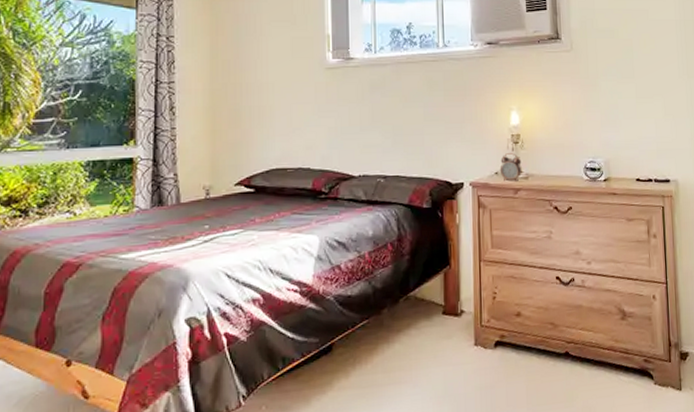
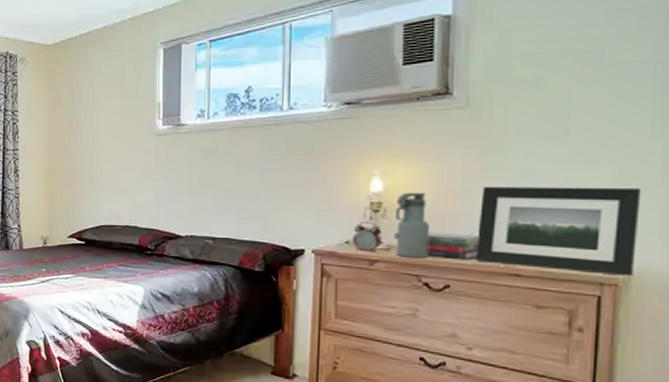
water bottle: none [530,124,555,185] -> present [396,192,429,259]
books: none [530,159,588,184] -> present [394,231,479,260]
picture frame: none [586,117,680,188] -> present [475,186,642,276]

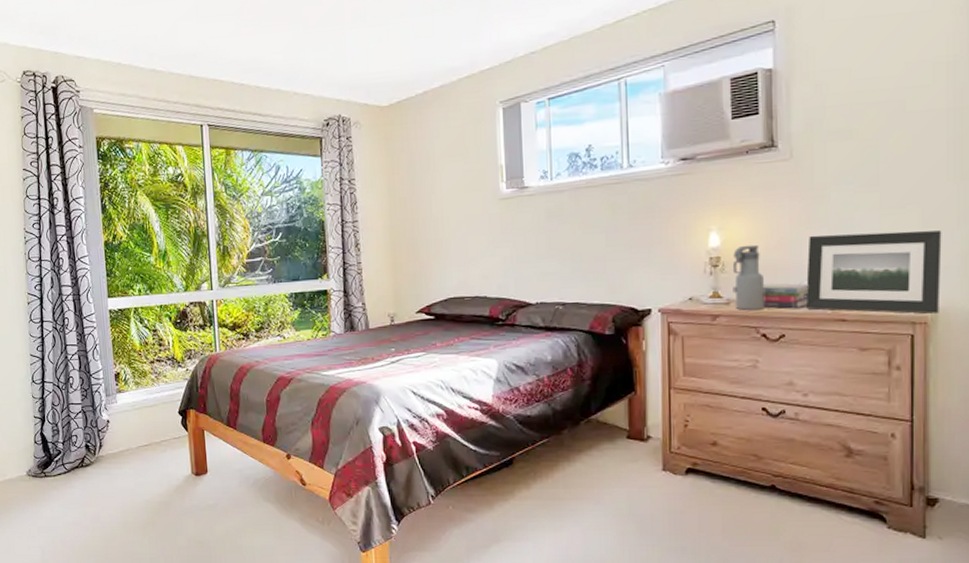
alarm clock: present [352,222,382,252] -> none [694,277,722,308]

